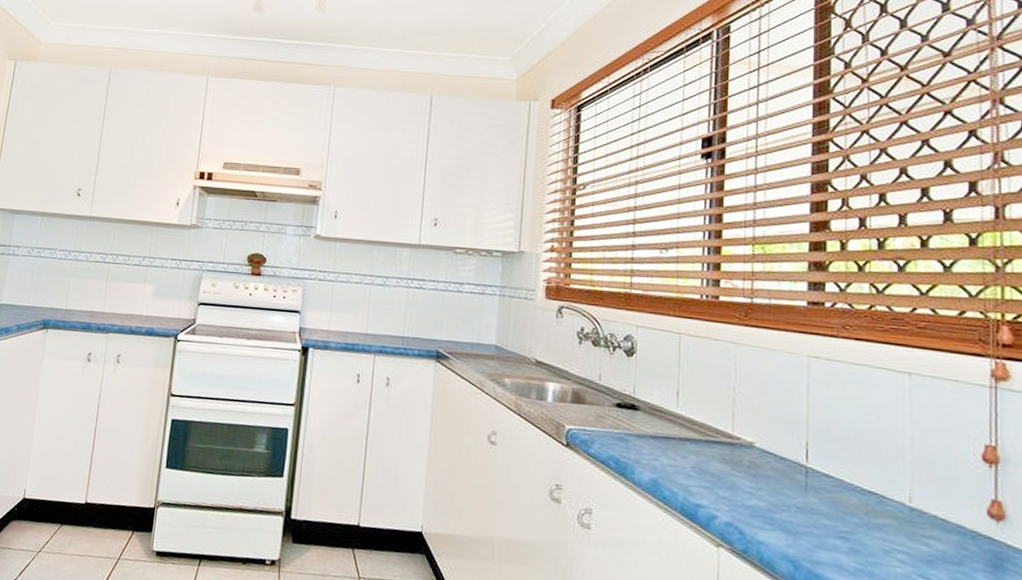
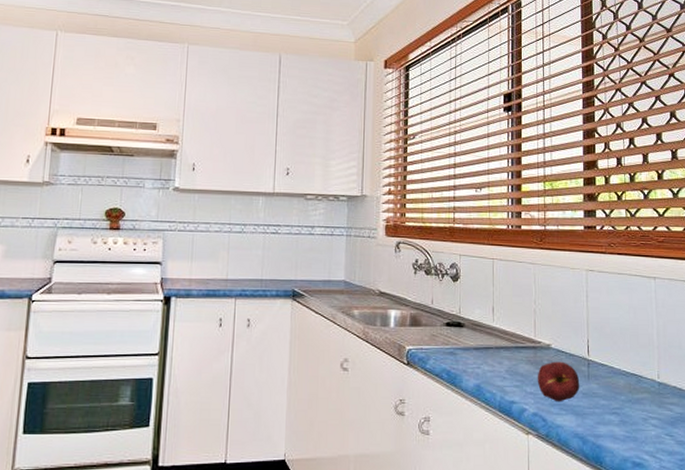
apple: none [733,463,793,514] -> present [537,361,580,402]

